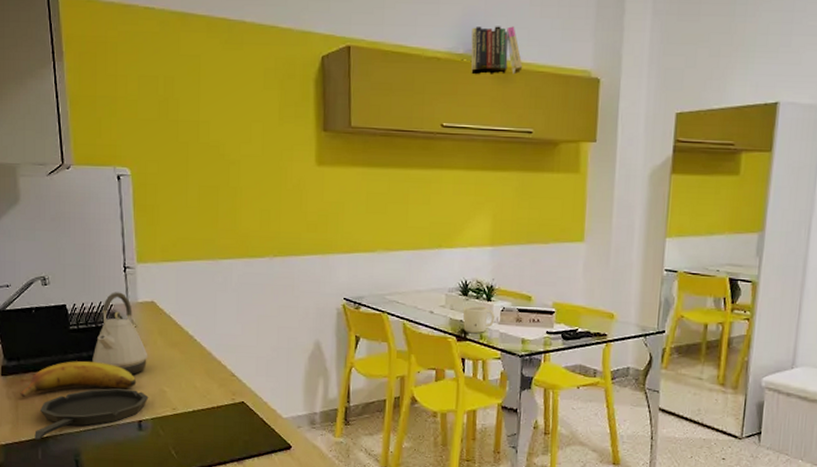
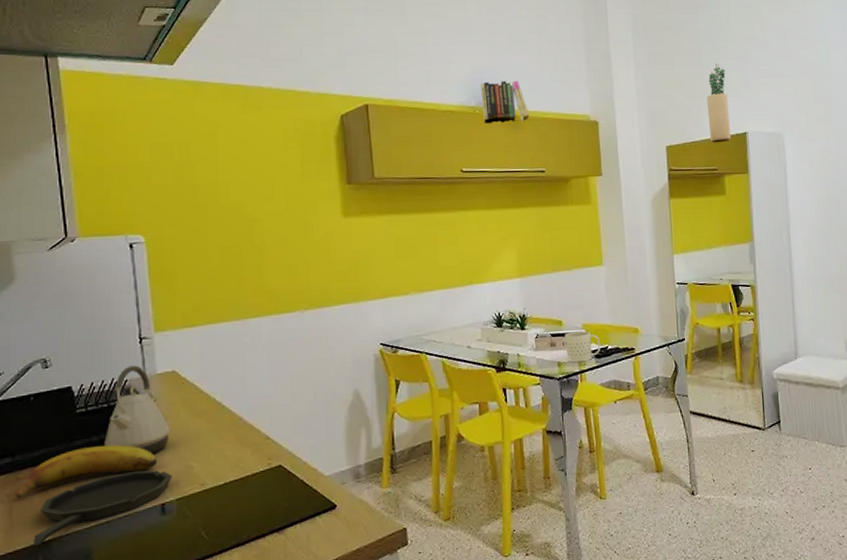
mug: present [462,306,495,333] -> none [499,335,530,362]
mug: none [531,309,571,342] -> present [565,331,601,363]
vase: none [730,16,764,113] -> present [706,64,732,143]

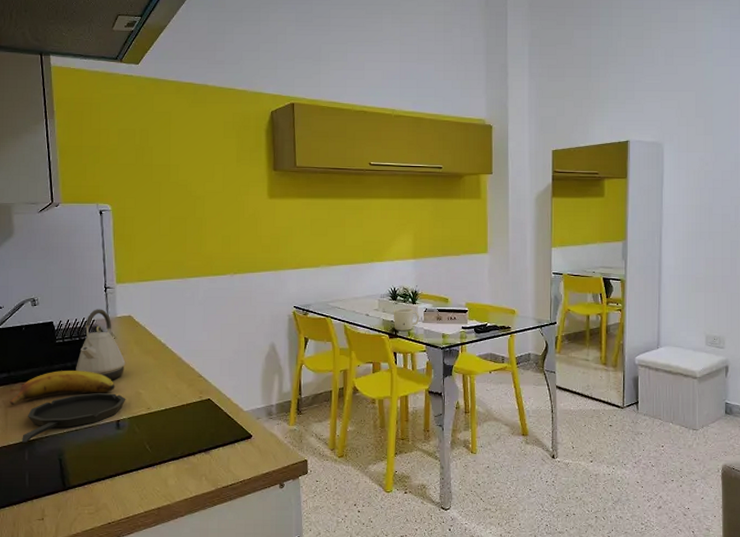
books: present [481,81,530,124] -> none [390,86,432,124]
mug: none [499,335,530,362] -> present [393,308,419,330]
mug: present [565,331,601,363] -> none [450,309,481,335]
vase: present [706,64,732,143] -> none [593,77,614,149]

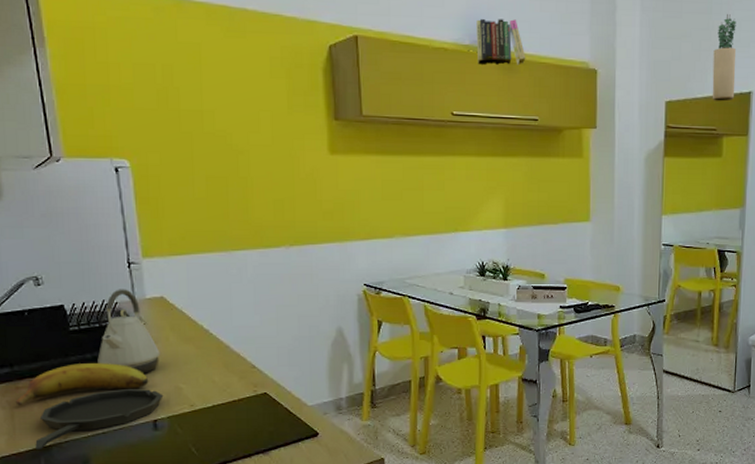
books: none [390,86,432,124] -> present [476,19,526,66]
mug: present [393,308,419,330] -> none [481,286,511,311]
vase: none [593,77,614,149] -> present [712,14,737,102]

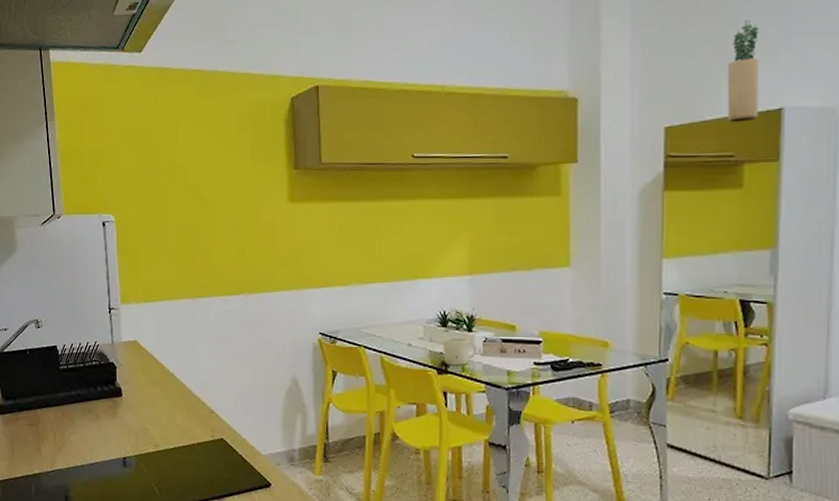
fruit: present [15,363,149,407] -> none [15,399,121,436]
frying pan: present [35,388,164,451] -> none [28,425,133,477]
kettle: present [97,289,161,373] -> none [80,332,132,412]
books: present [476,19,526,66] -> none [439,53,494,104]
mug: none [481,286,511,311] -> present [442,337,477,365]

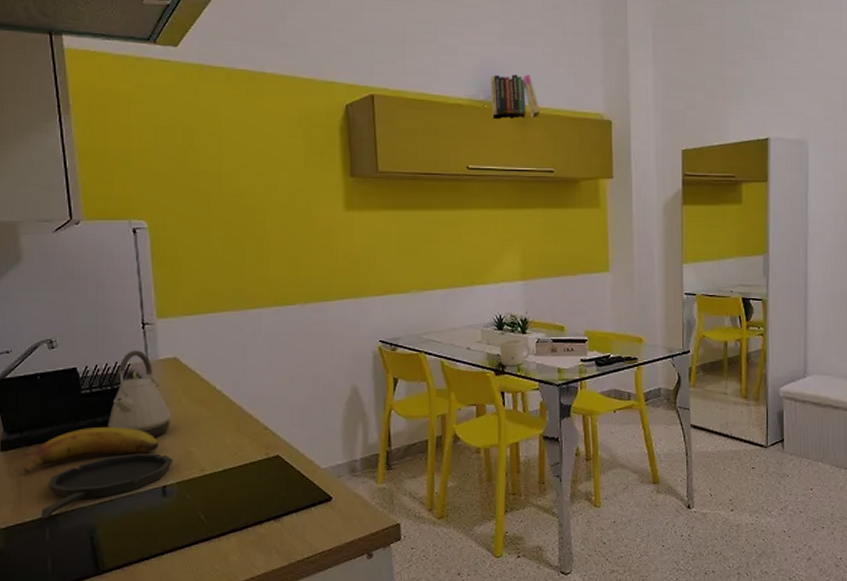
fruit: none [15,399,121,436] -> present [23,427,159,474]
frying pan: none [28,425,133,477] -> present [41,452,174,520]
kettle: none [80,332,132,412] -> present [108,350,172,437]
books: none [439,53,494,104] -> present [491,74,541,120]
vase: present [727,20,760,123] -> none [728,63,752,148]

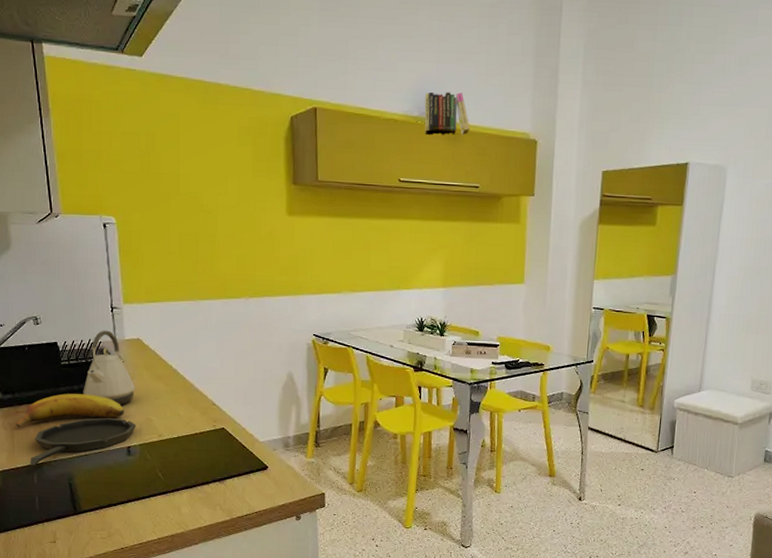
mug: present [499,339,530,366] -> none [419,340,447,364]

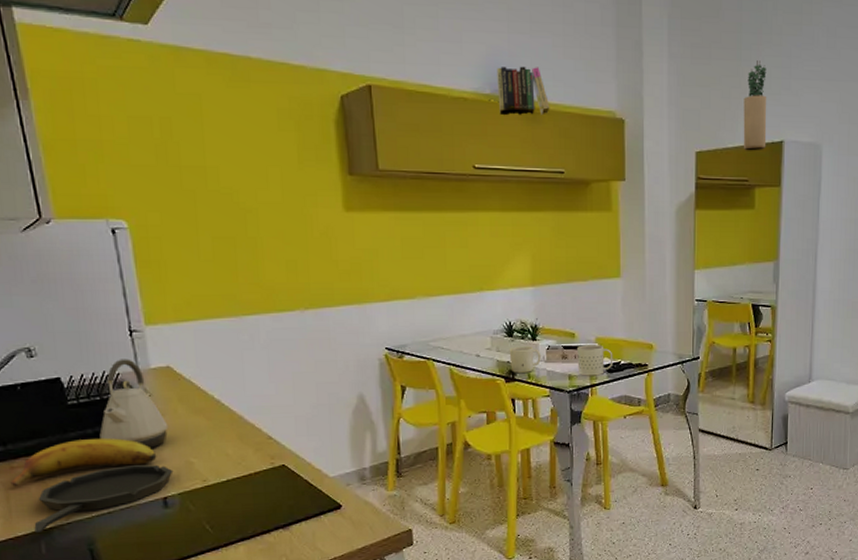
mug: none [419,340,447,364] -> present [509,346,541,373]
mug: none [479,343,513,371] -> present [577,345,613,376]
vase: none [648,87,676,172] -> present [743,61,767,151]

